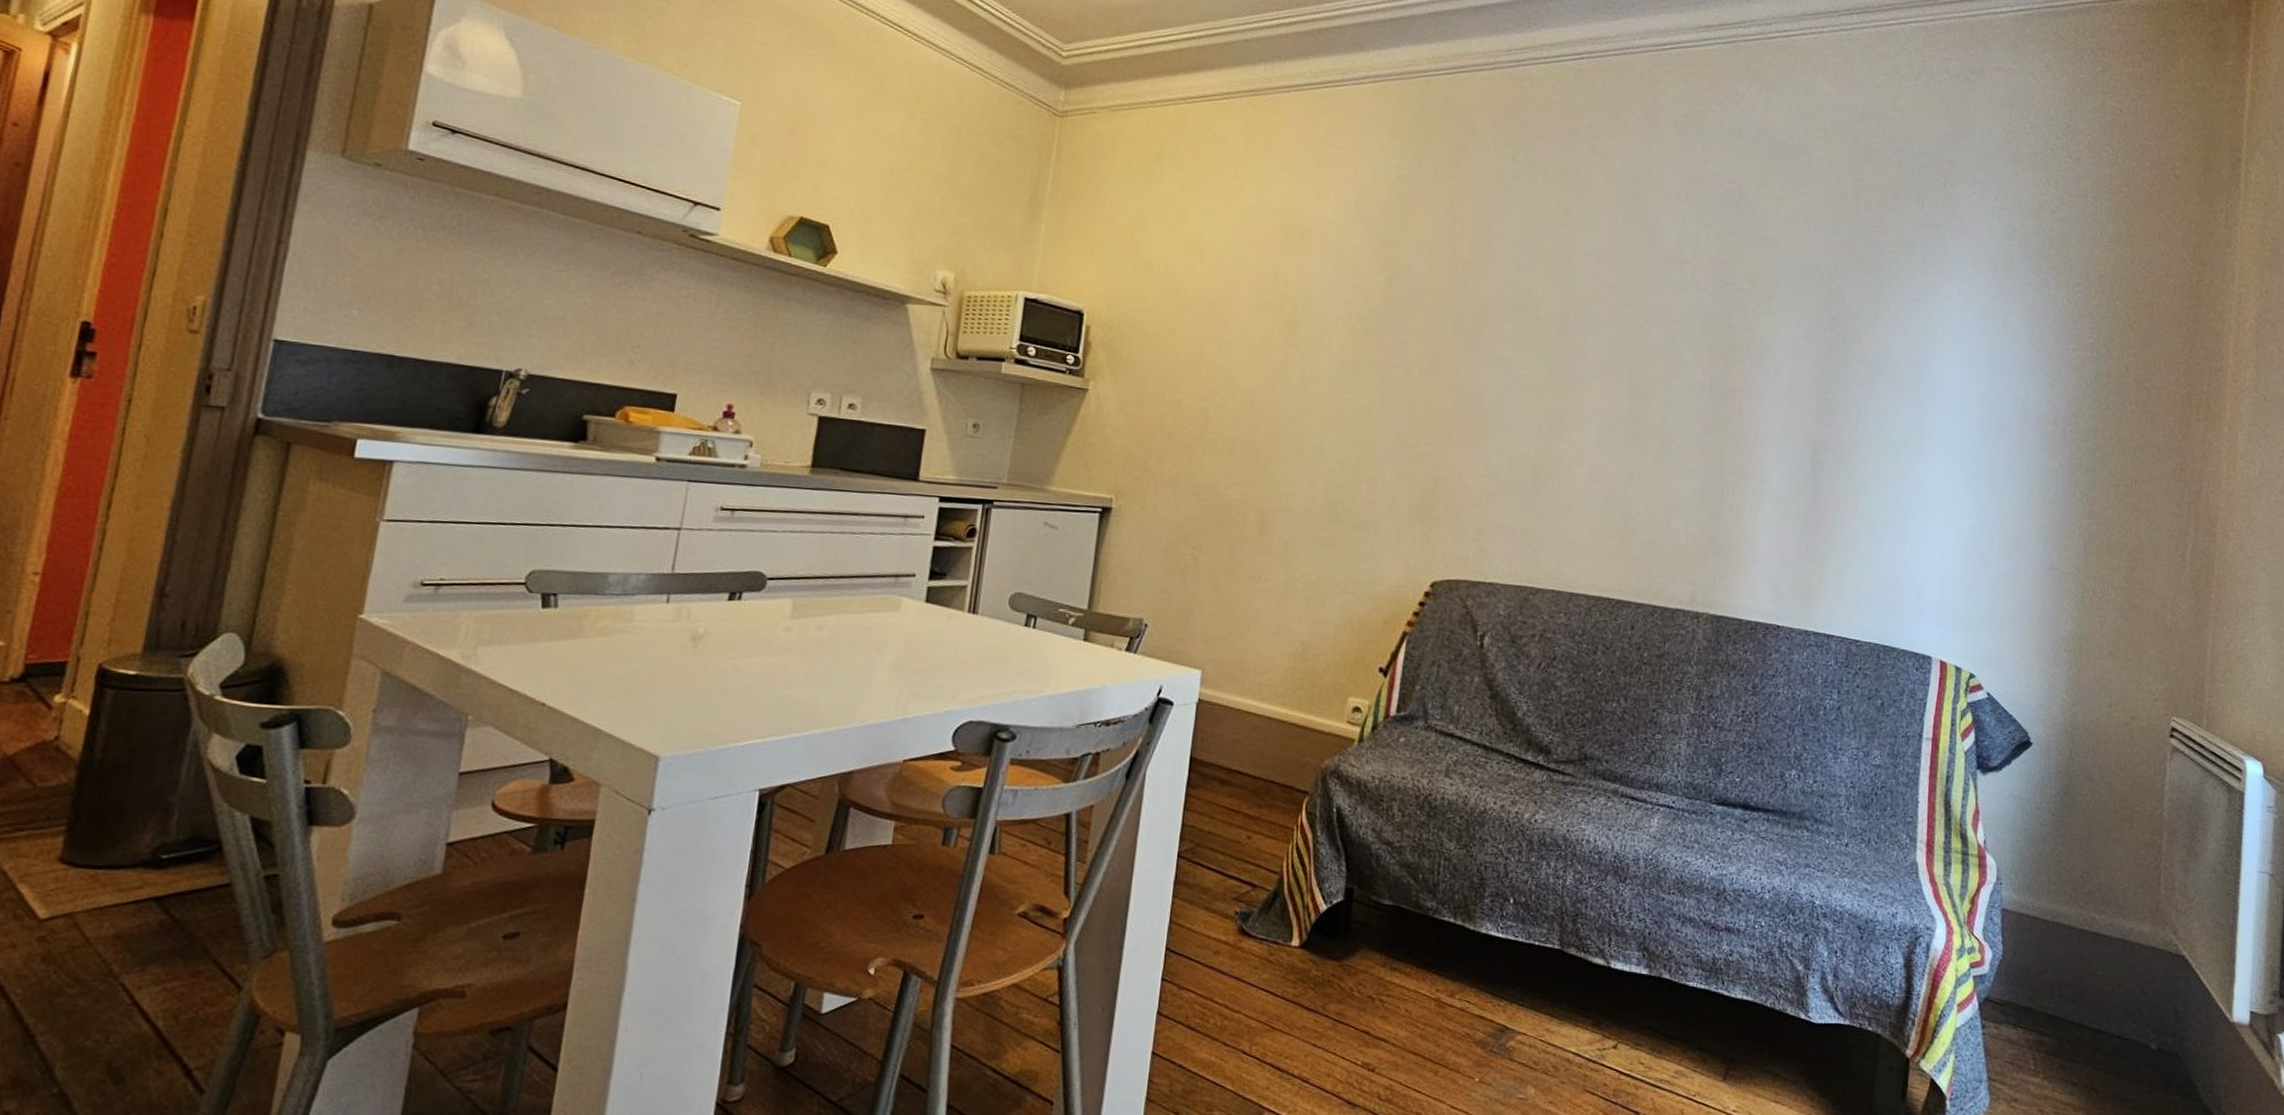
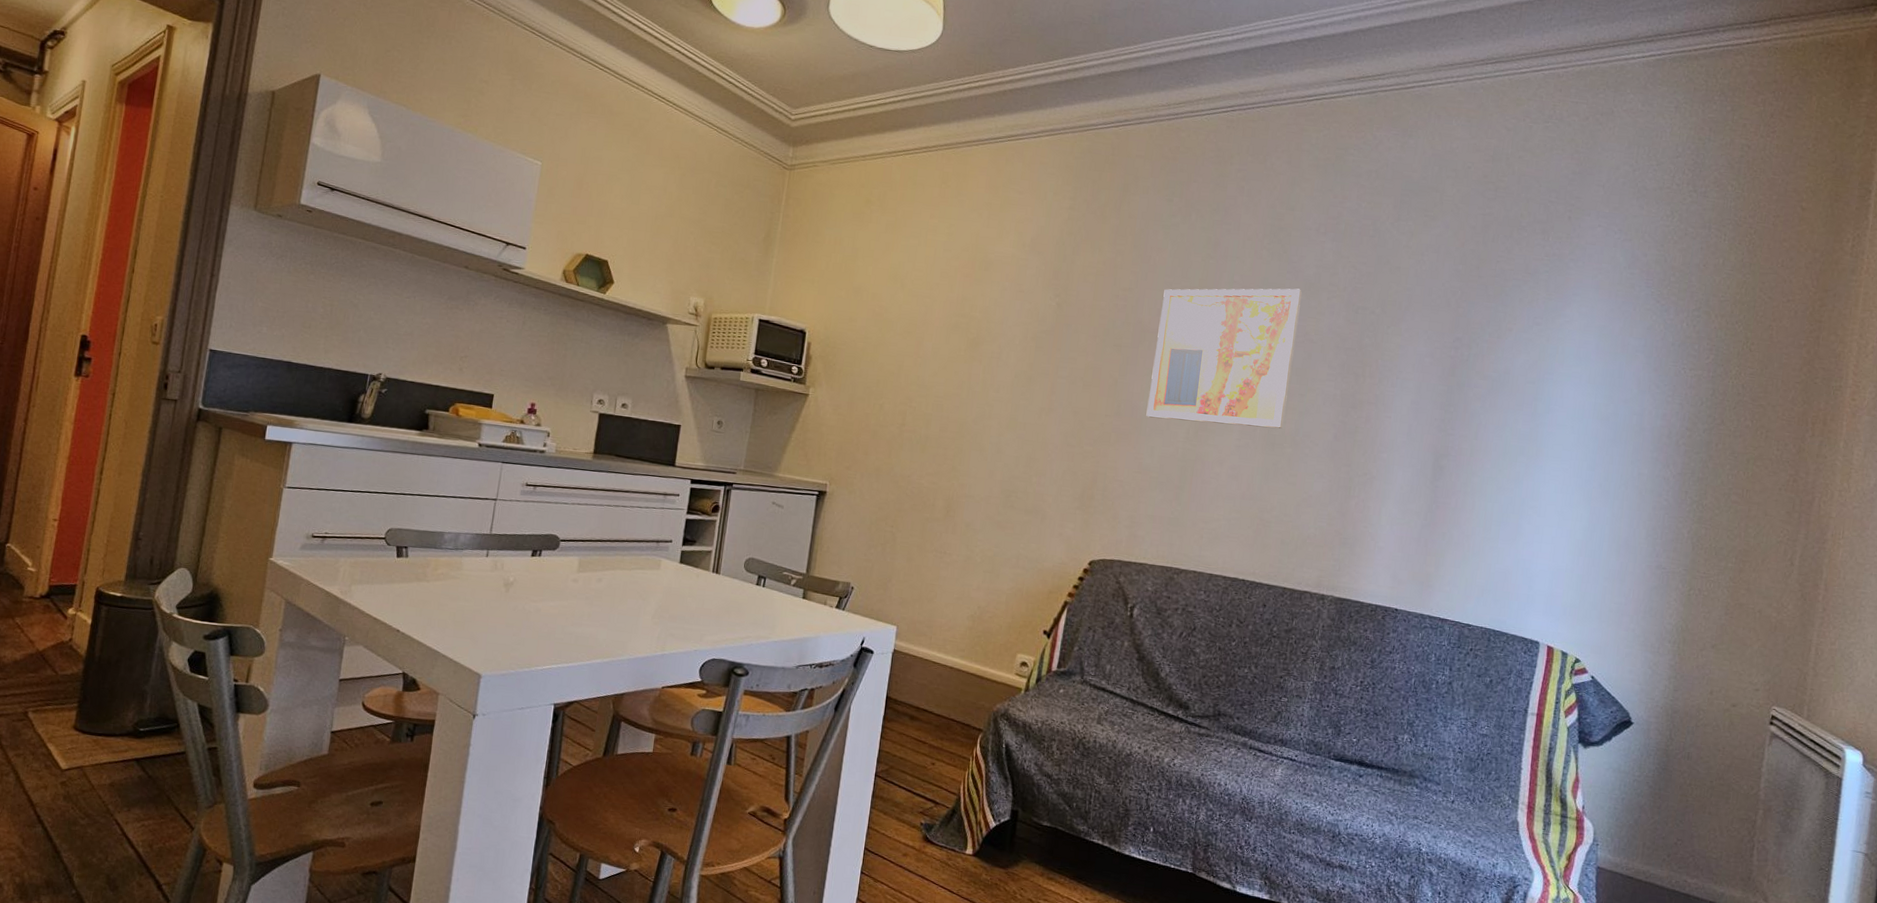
wall art: none [1493,261,1663,422] -> present [1146,288,1302,429]

